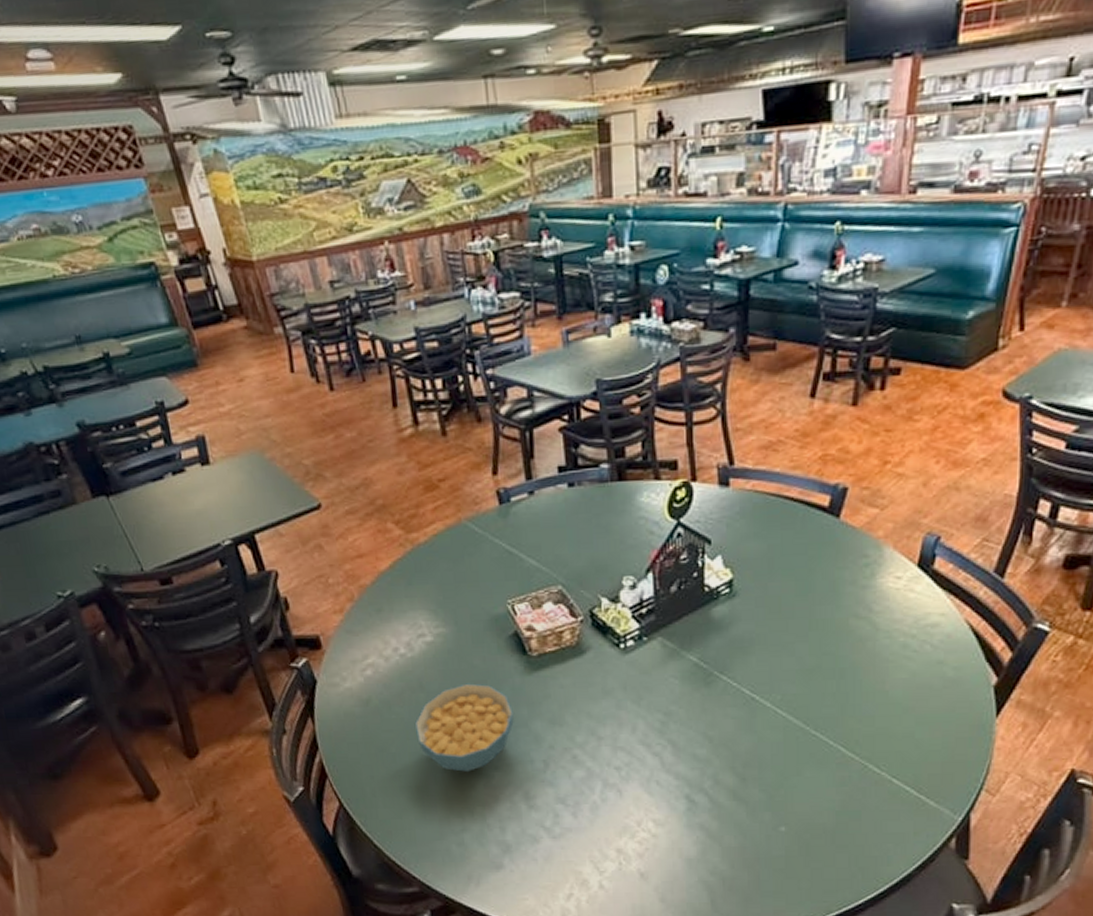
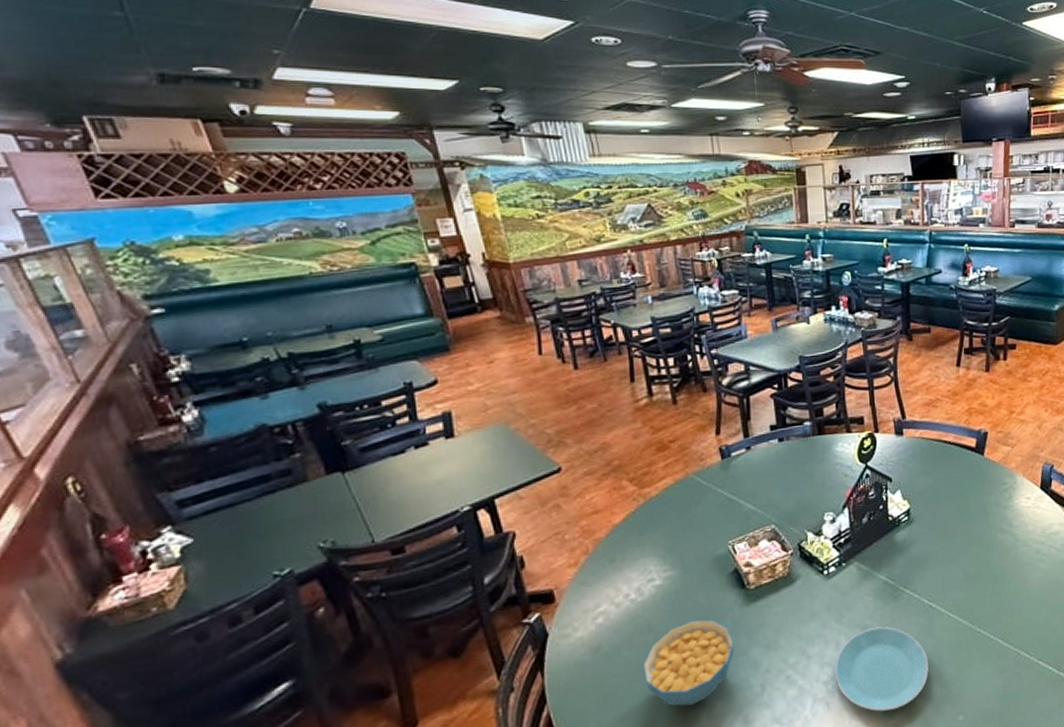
plate: none [629,715,745,809] -> present [834,626,929,712]

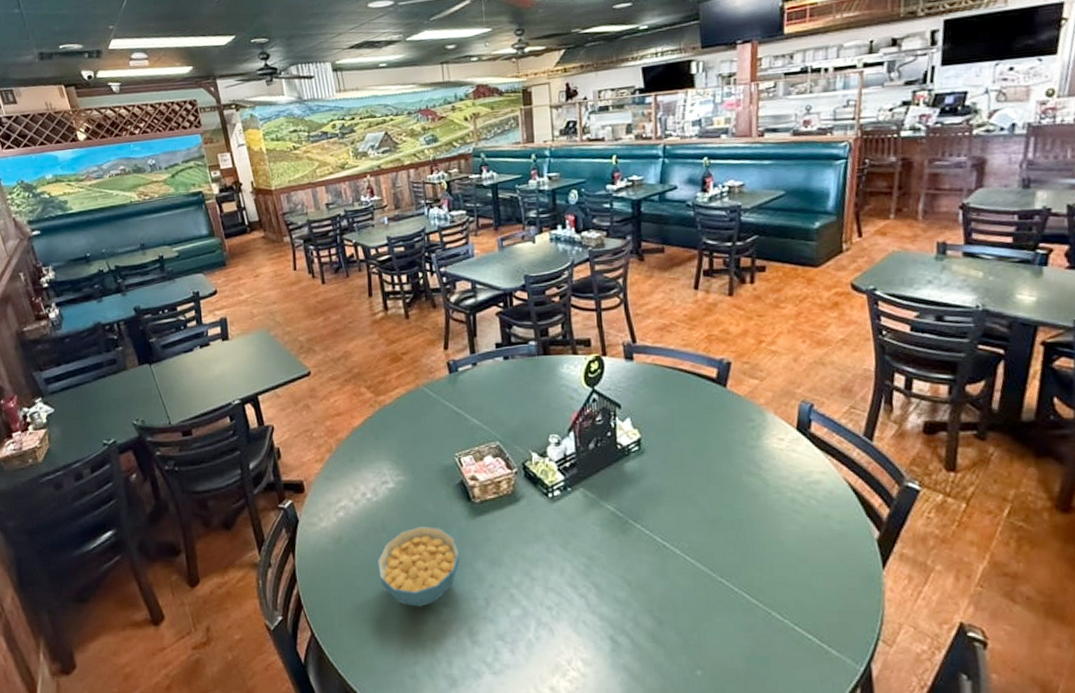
plate: present [834,626,929,712] -> none [558,559,662,650]

